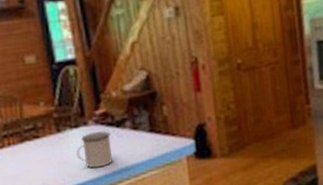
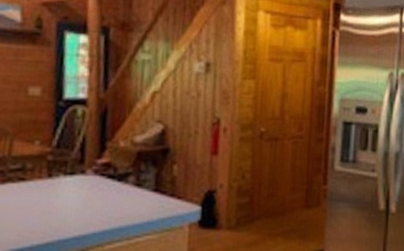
mug: present [76,131,113,169] -> none [65,182,109,224]

